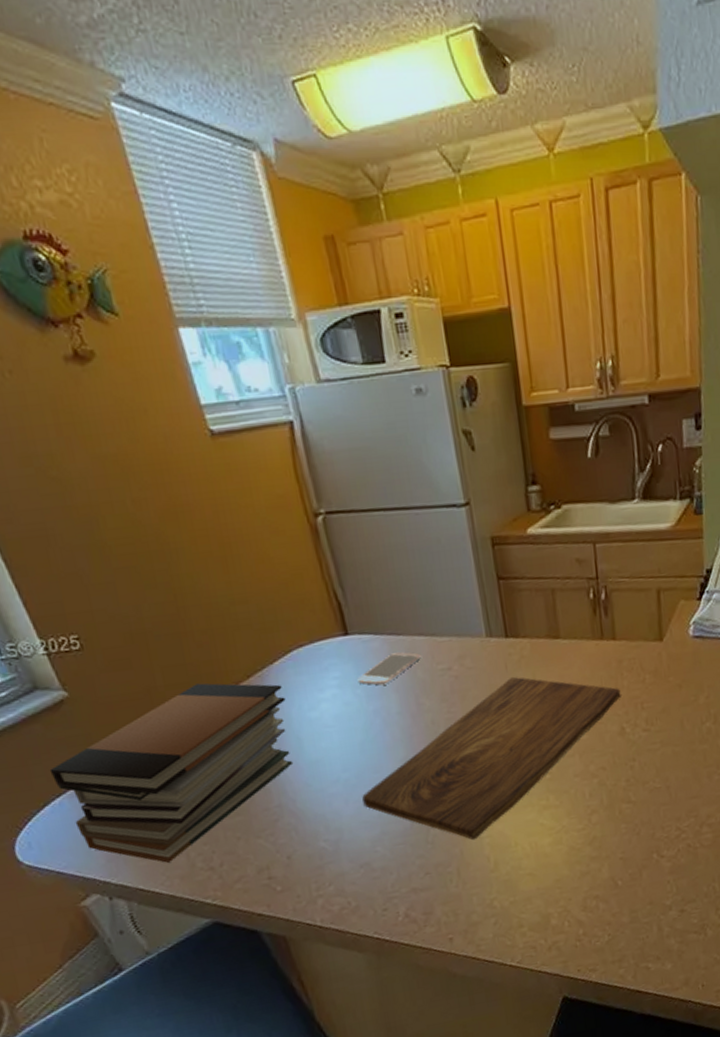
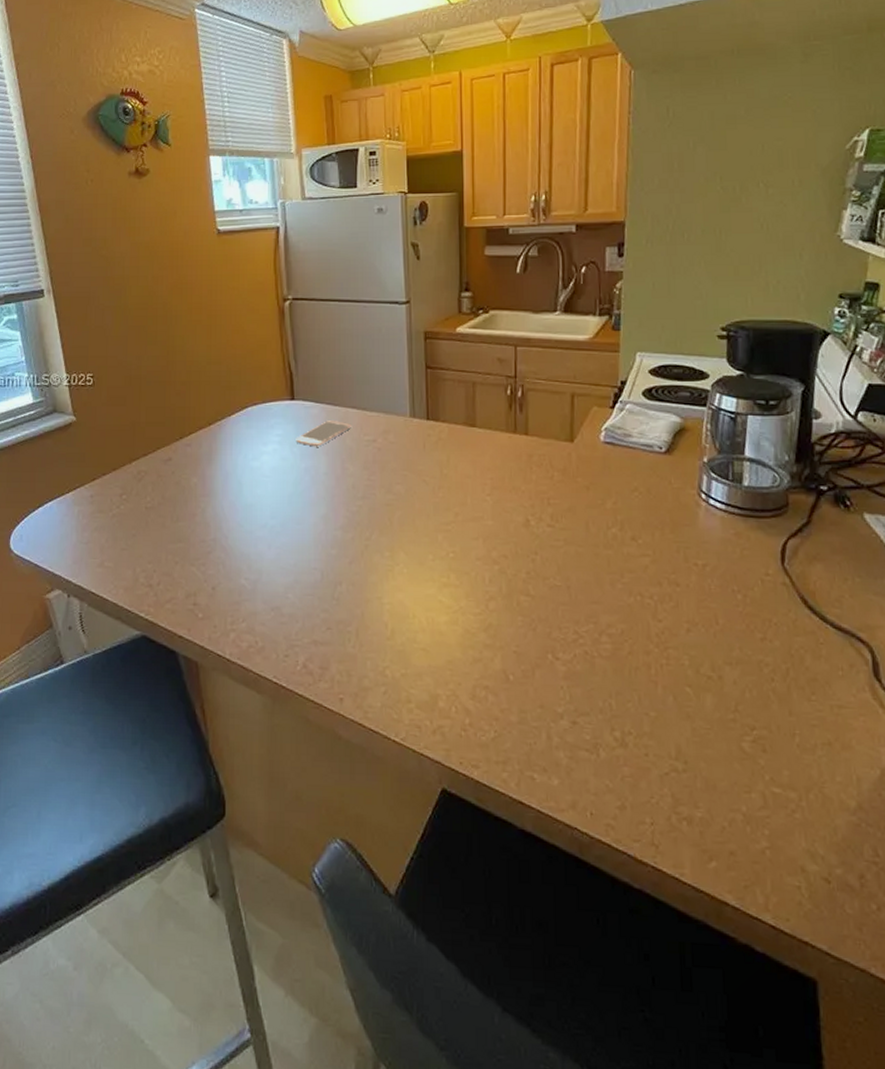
book stack: present [49,683,293,863] -> none [49,424,235,573]
cutting board: present [362,676,621,840] -> none [283,455,529,603]

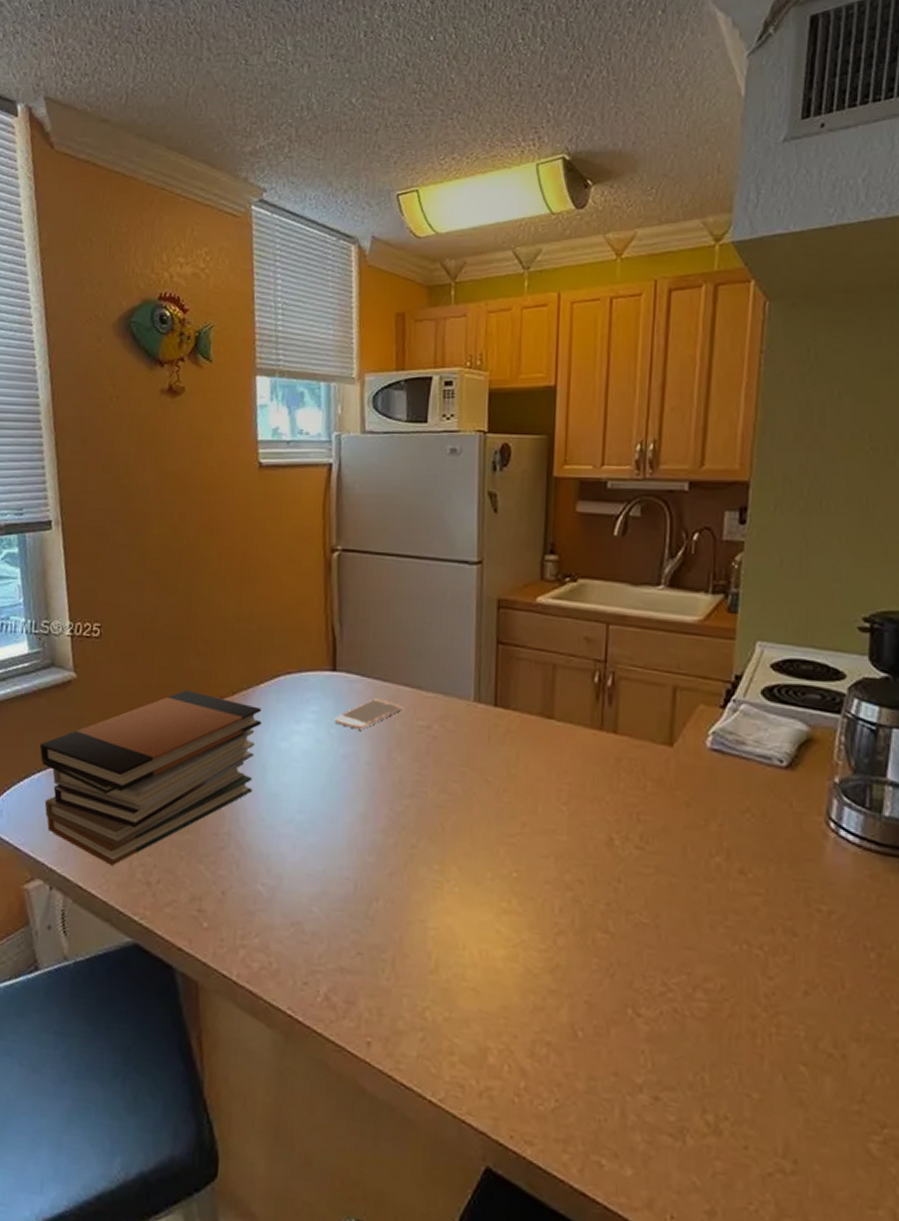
book stack: none [49,424,235,573] -> present [39,690,262,865]

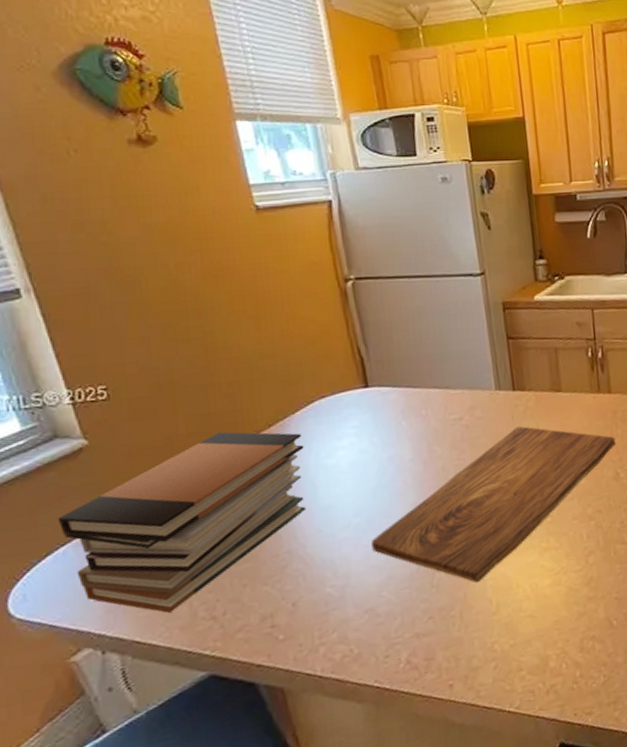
cutting board: none [310,750,615,927] -> present [371,426,616,582]
smartphone: present [334,699,403,730] -> none [374,403,435,434]

